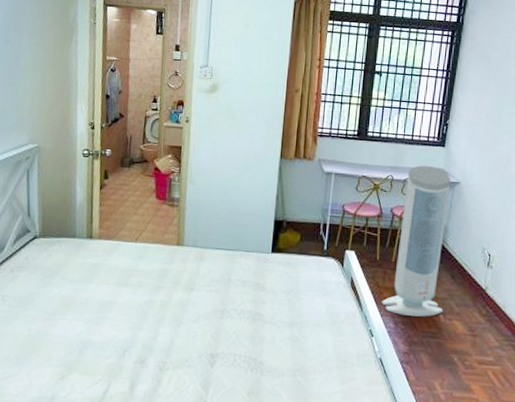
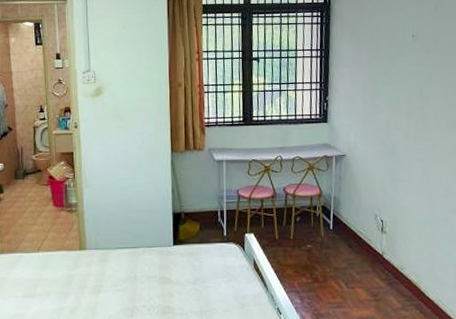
air purifier: present [381,165,451,317] -> none [285,143,345,290]

